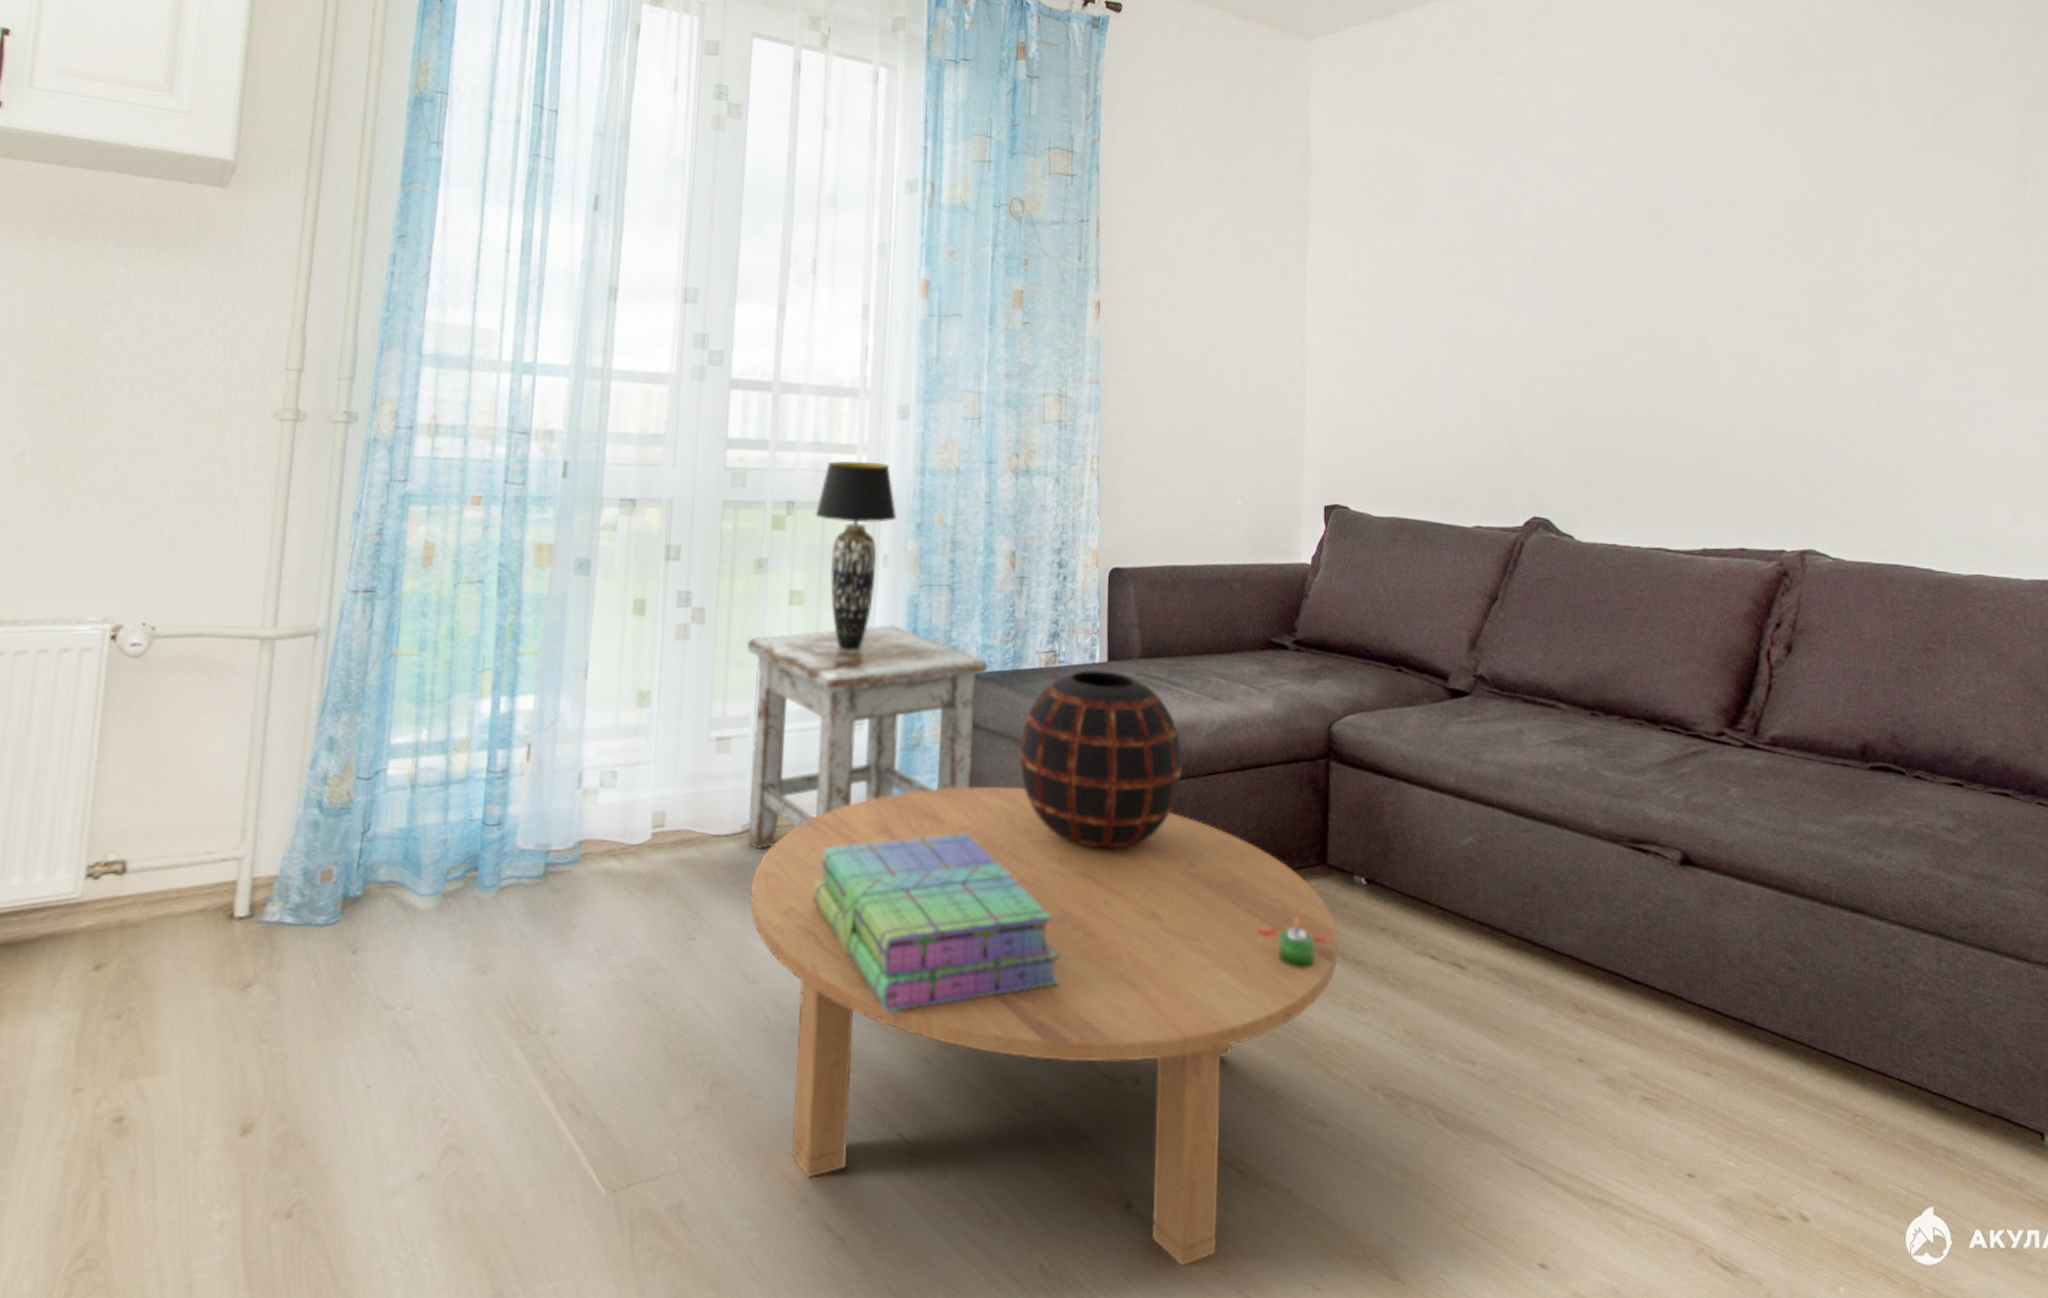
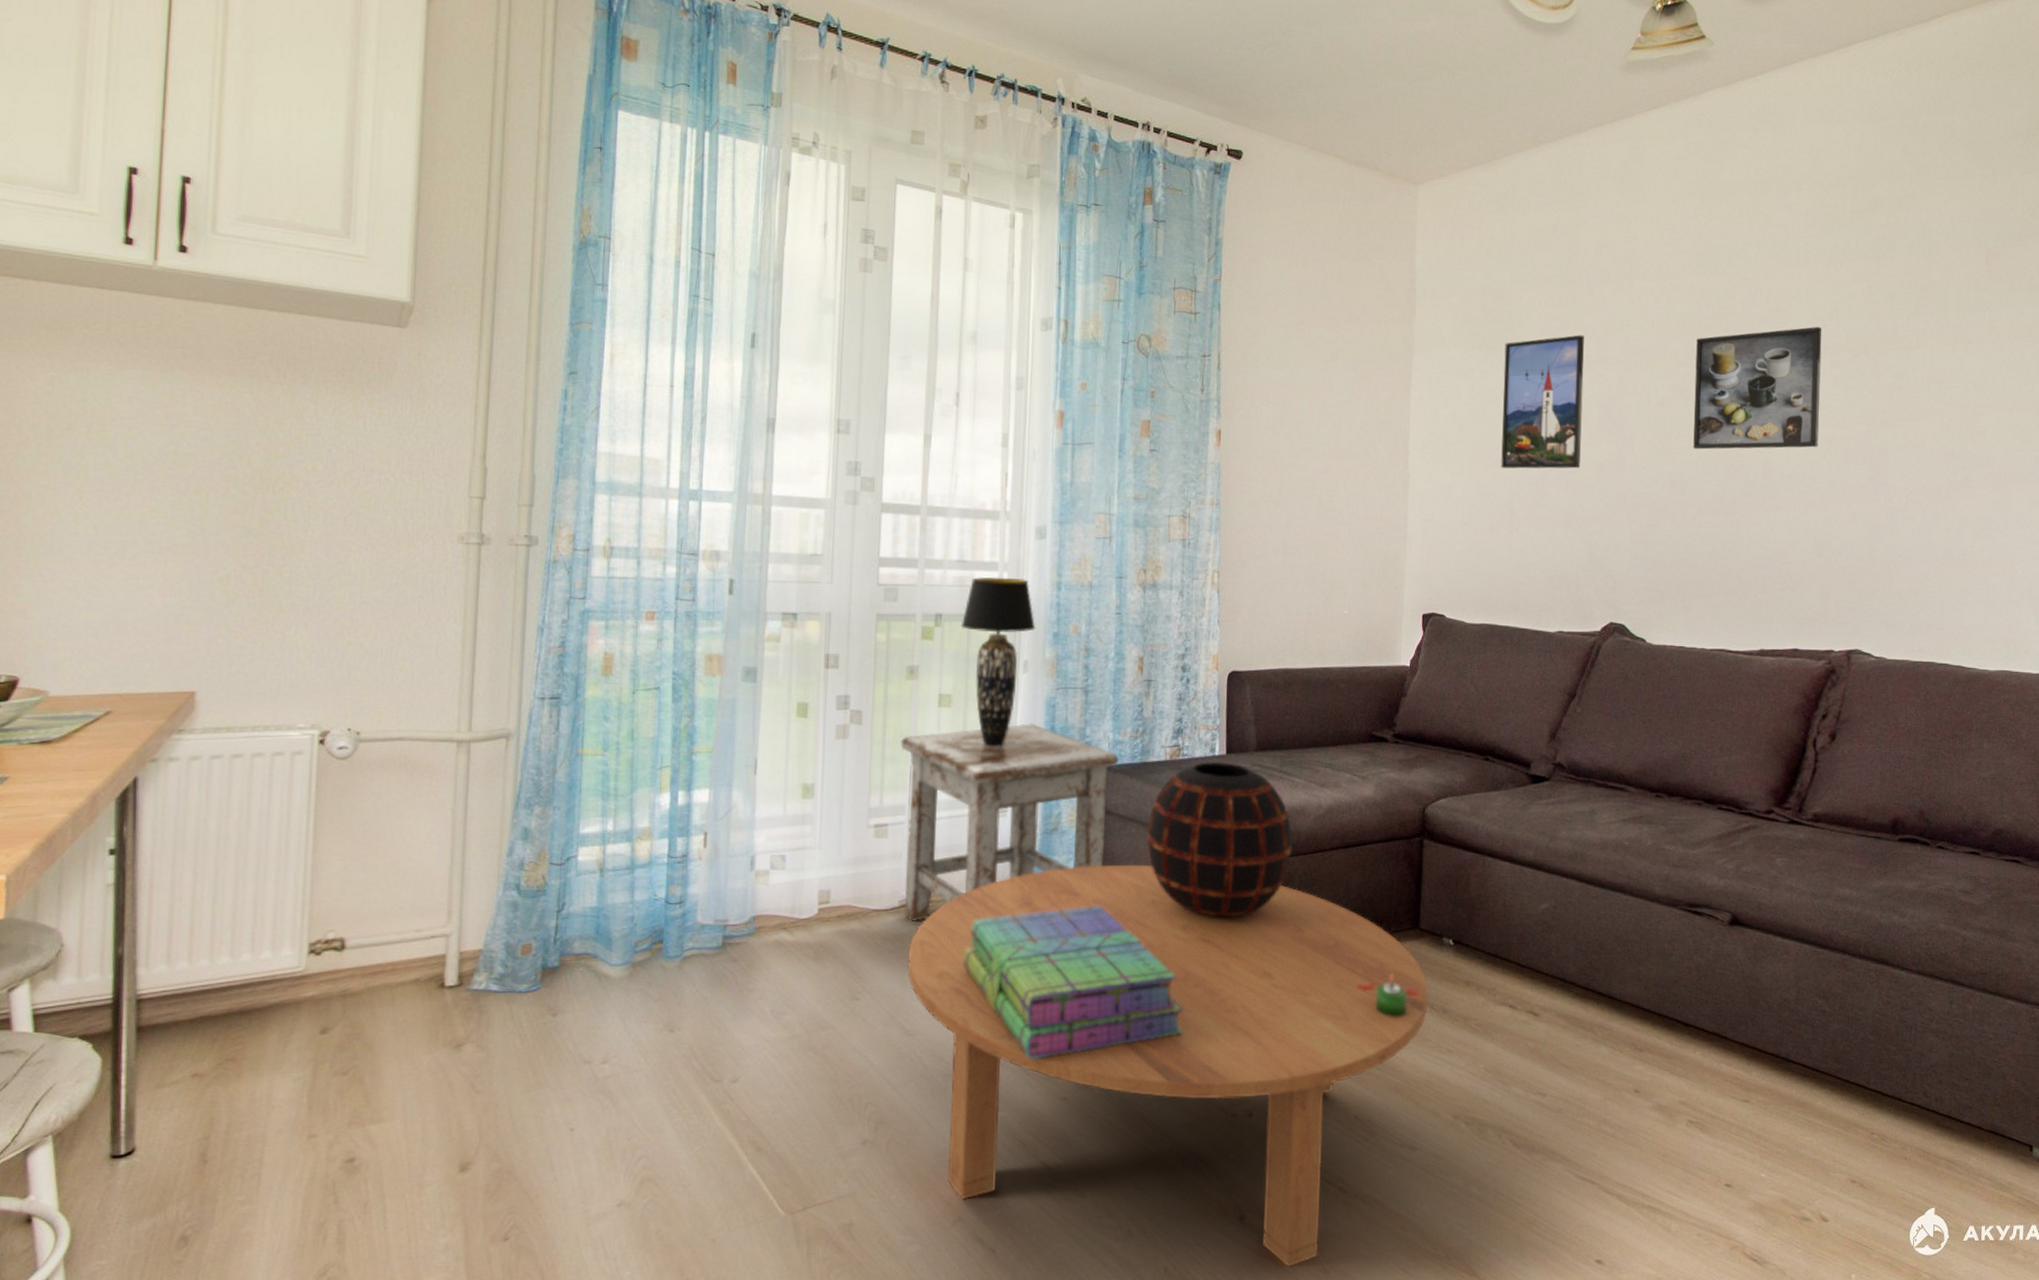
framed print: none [1407,200,1496,346] -> present [1501,334,1584,469]
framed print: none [1618,192,1758,326] -> present [1693,327,1822,450]

